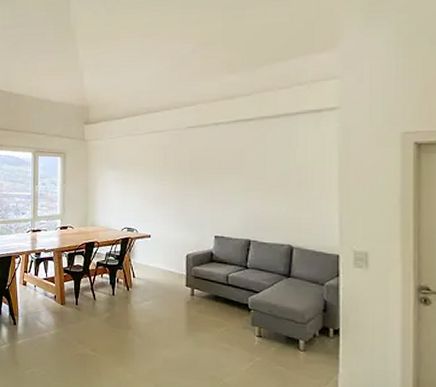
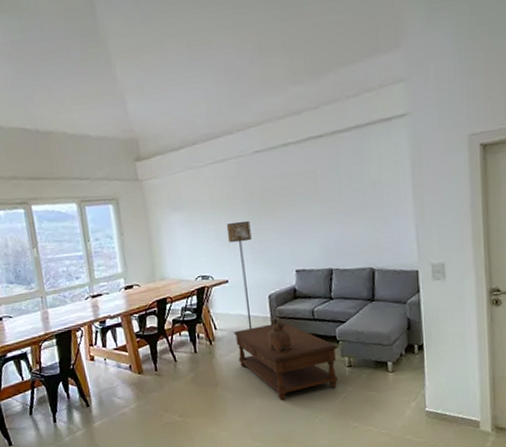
coffee table: none [150,281,249,357] -> present [234,321,338,401]
floor lamp: none [155,186,176,284] -> present [226,221,252,330]
vessel: none [181,277,203,309] -> present [267,317,292,352]

